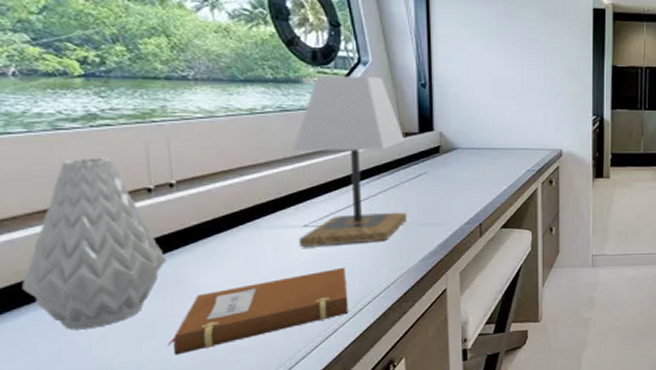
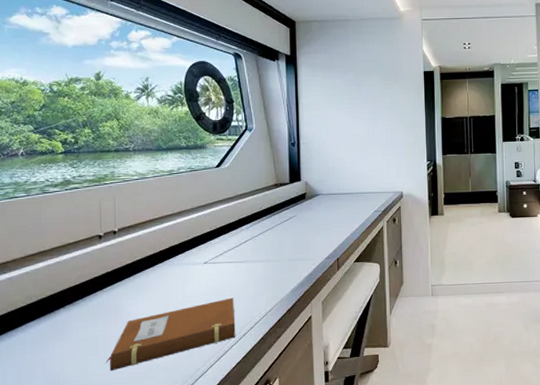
vase: present [22,157,167,330] -> none [15,212,108,349]
lamp: present [293,75,407,248] -> none [198,139,280,281]

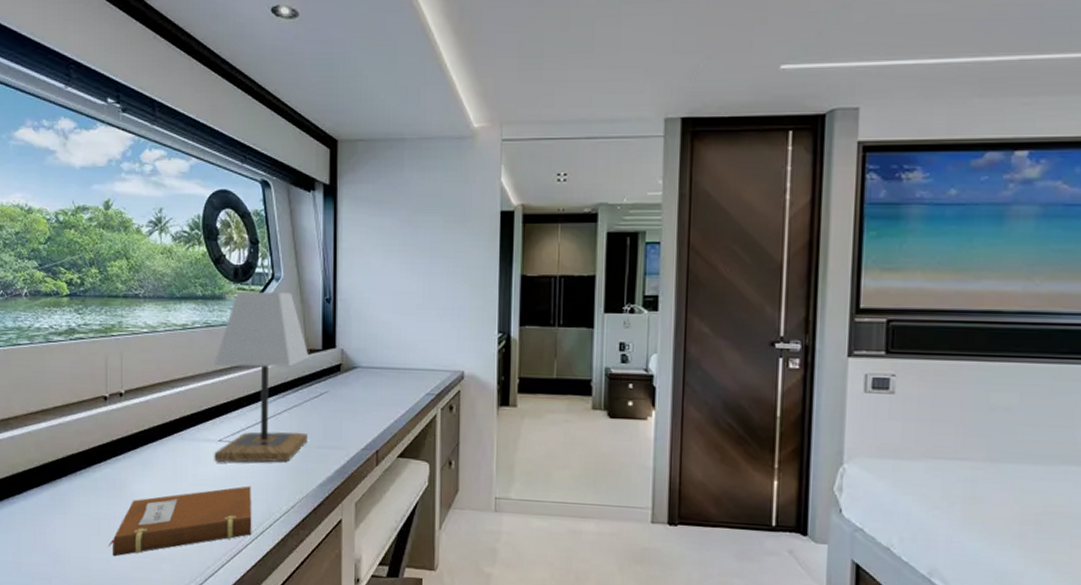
lamp: none [198,139,280,281] -> present [214,291,310,463]

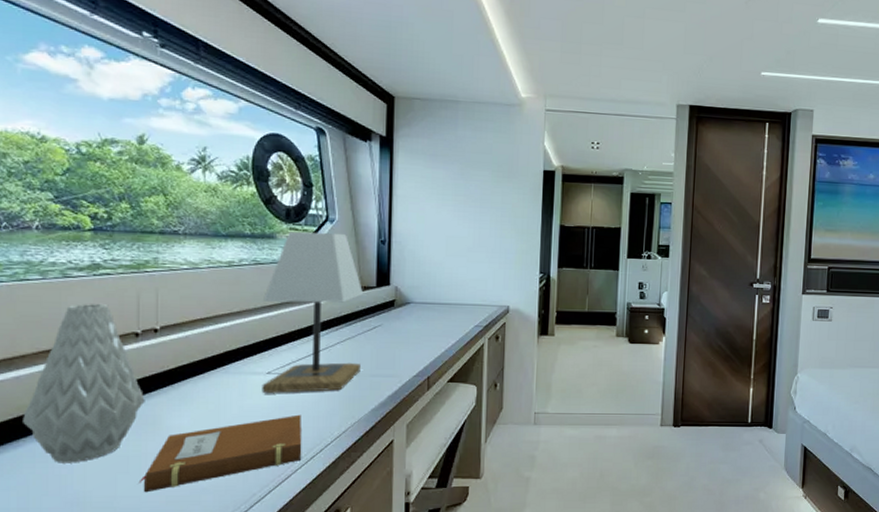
vase: none [16,367,113,522] -> present [23,303,145,463]

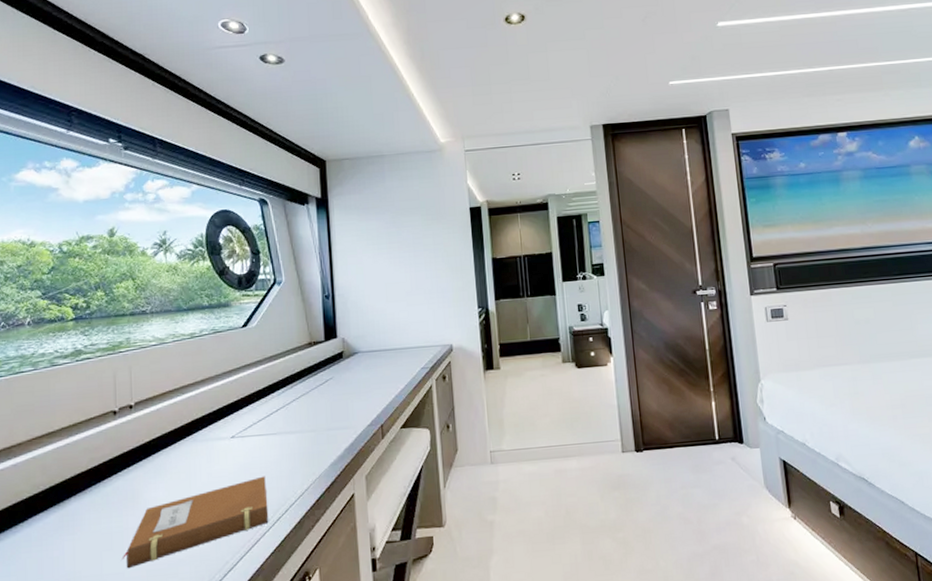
vase: present [23,303,145,463] -> none [20,386,124,546]
lamp: present [262,232,364,394] -> none [223,294,317,459]

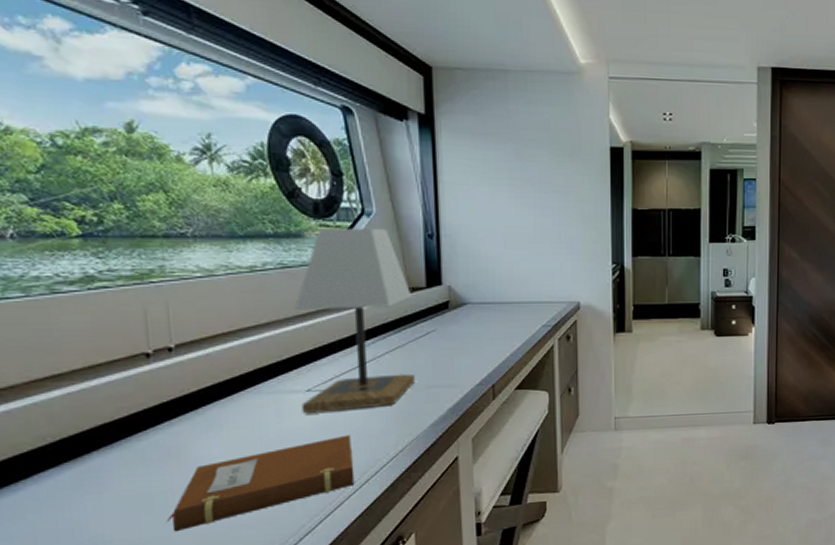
lamp: none [223,294,317,459] -> present [295,227,415,414]

